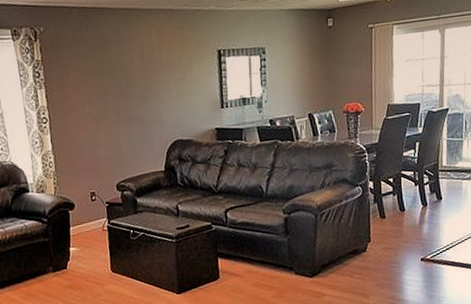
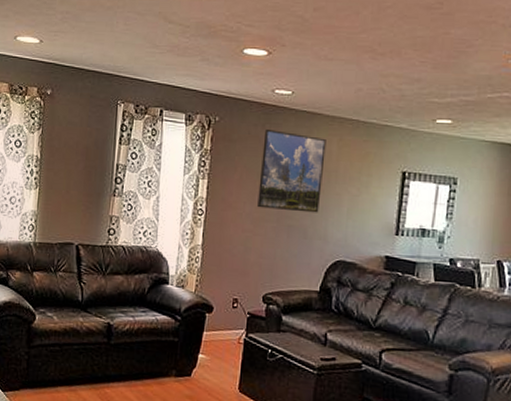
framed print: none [89,31,151,107] -> present [257,128,326,213]

